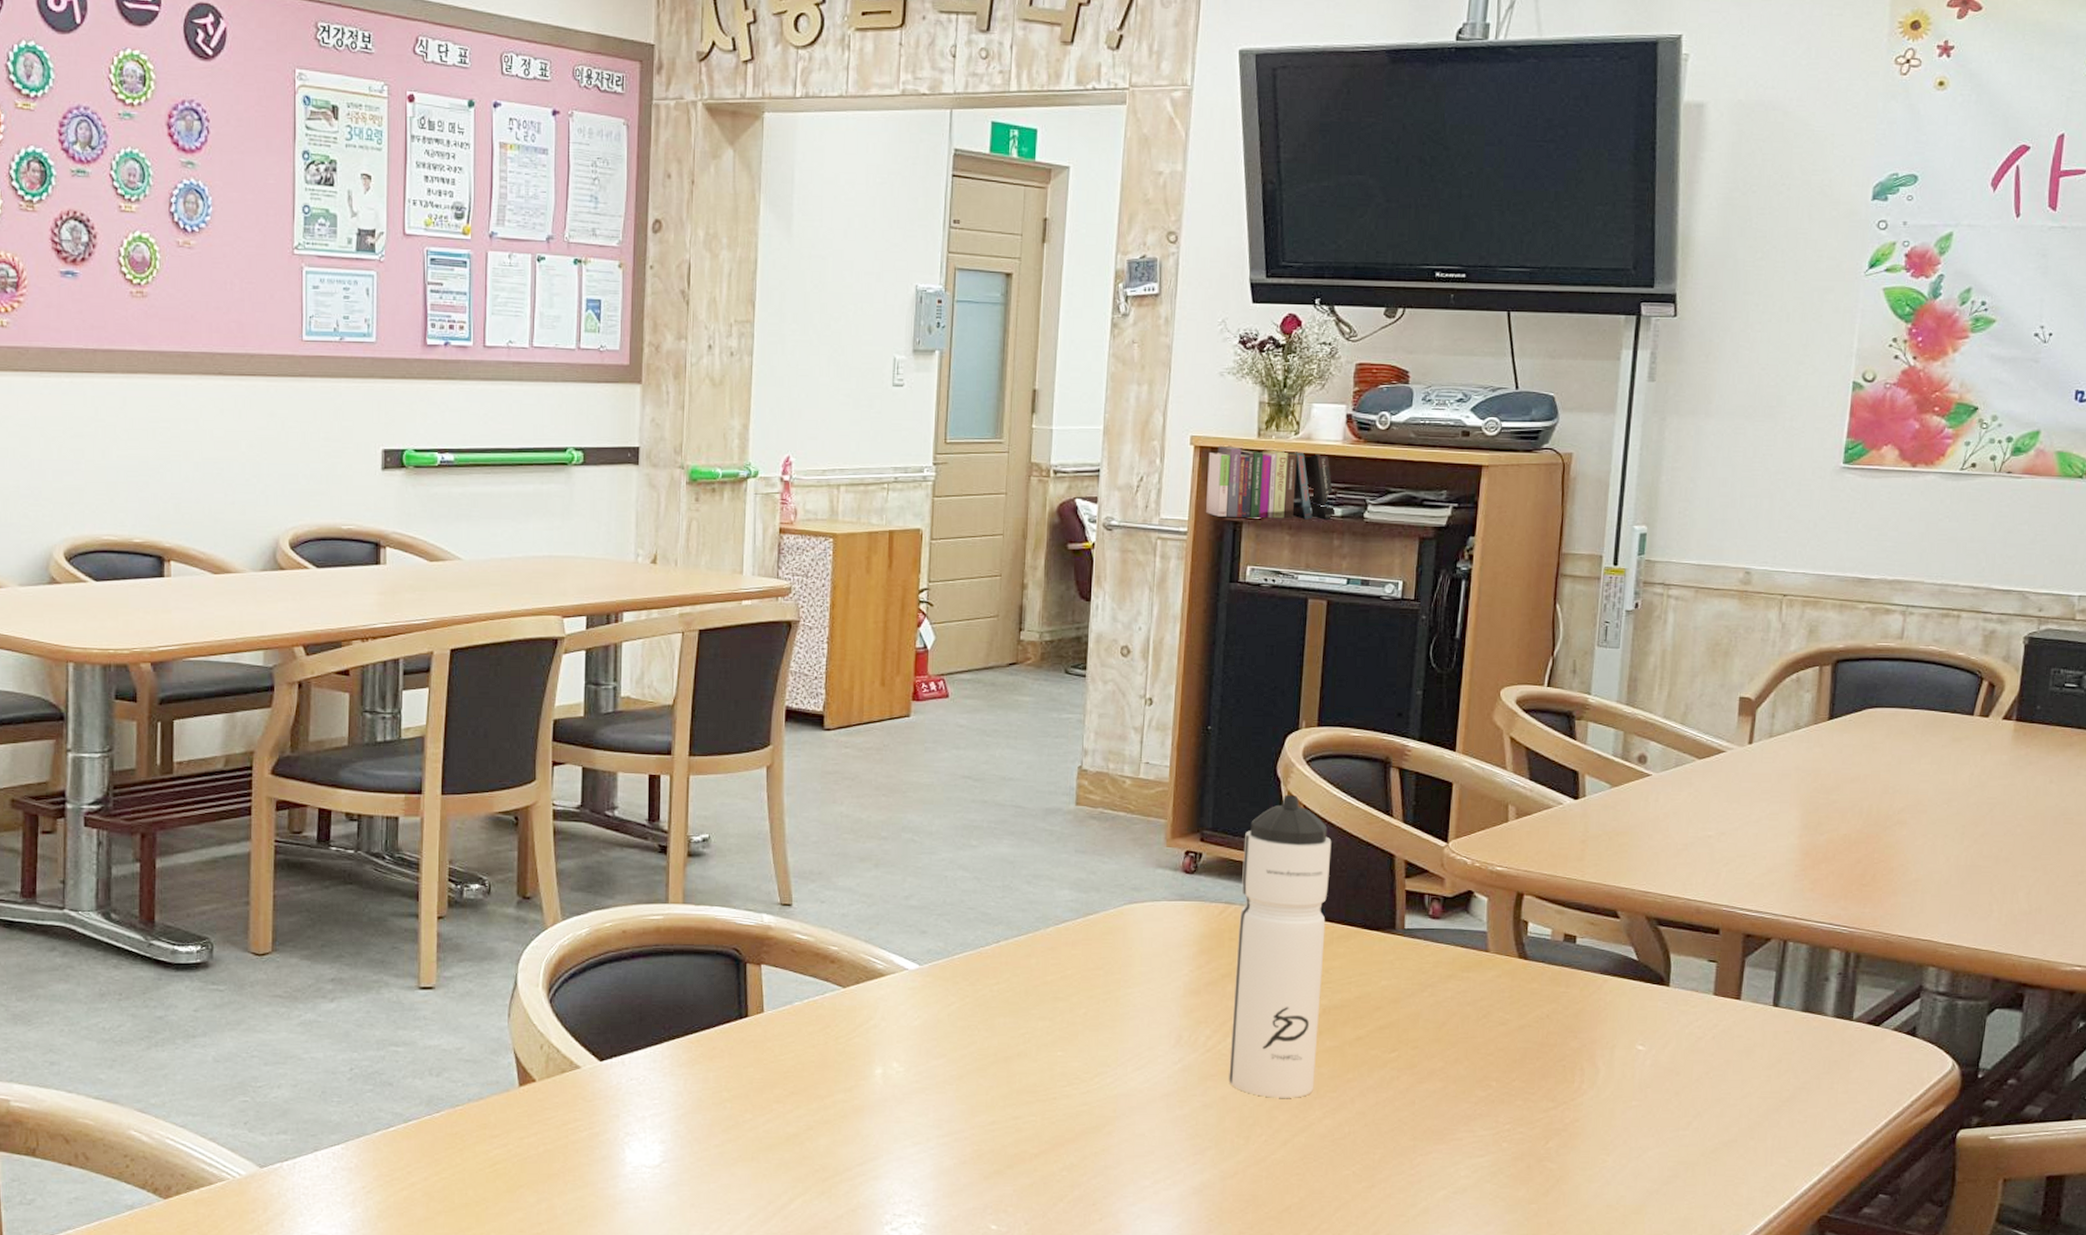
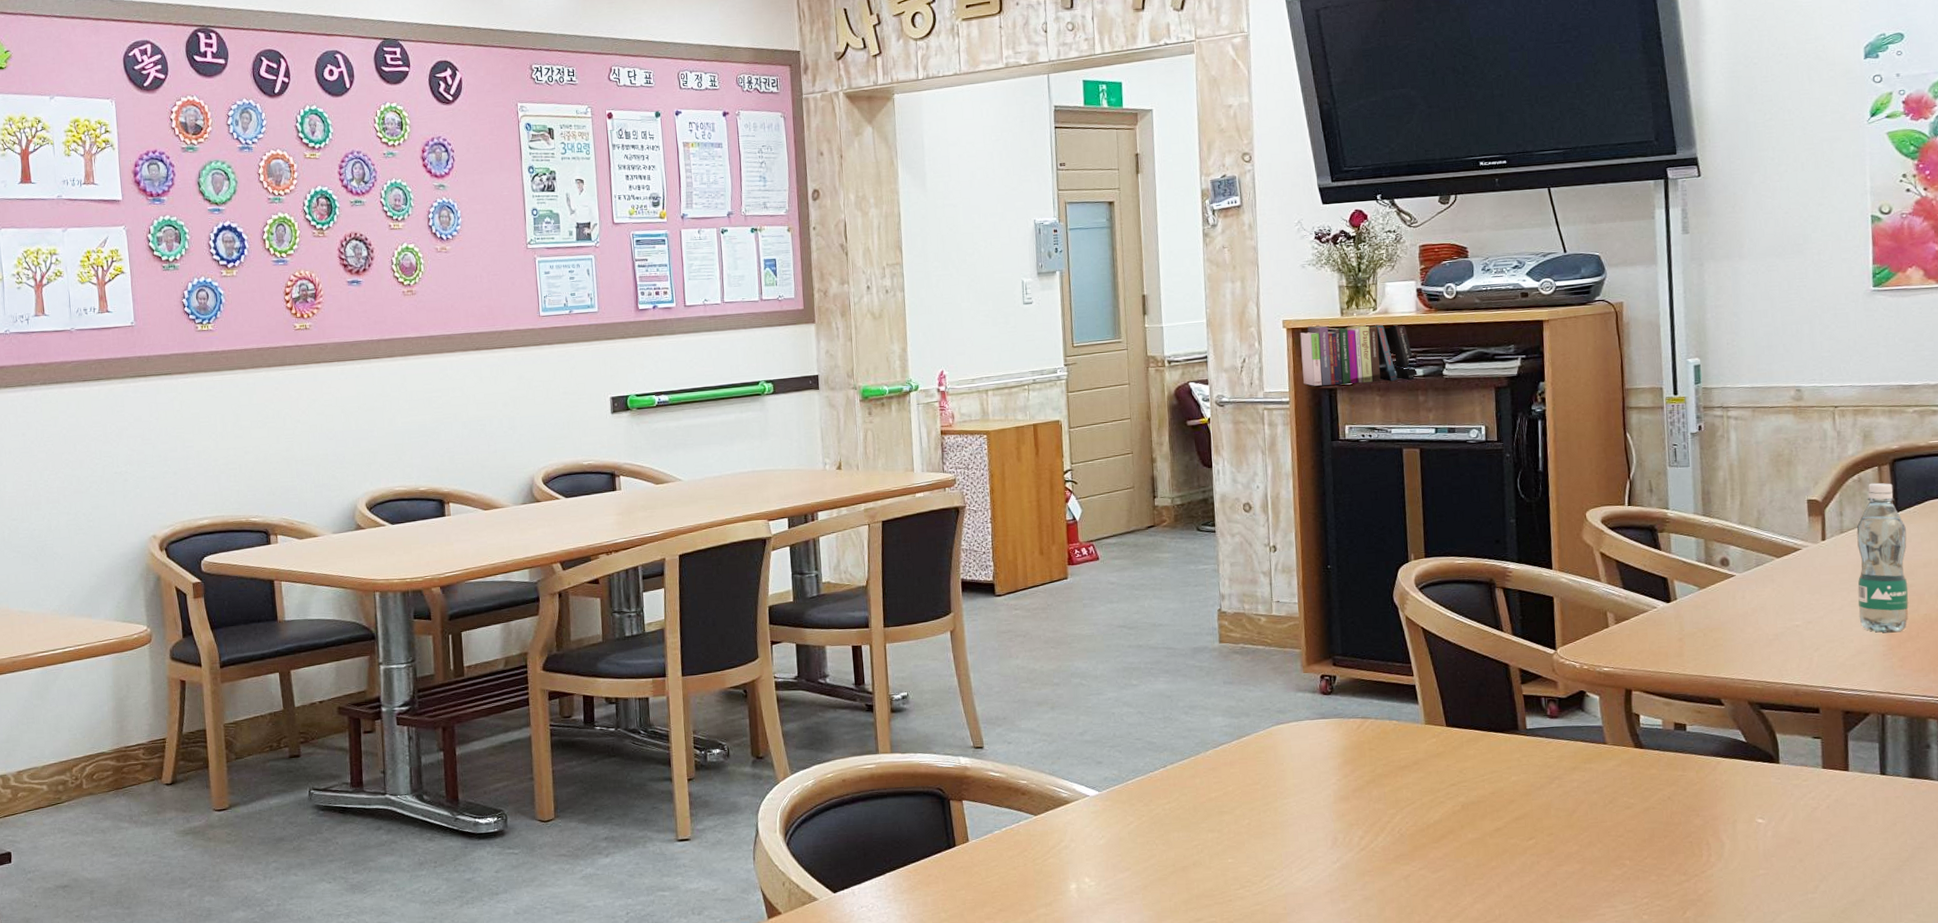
water bottle: present [1229,794,1332,1098] -> none [1372,619,1463,888]
bottle: none [1775,684,1839,852] -> present [1856,482,1909,633]

